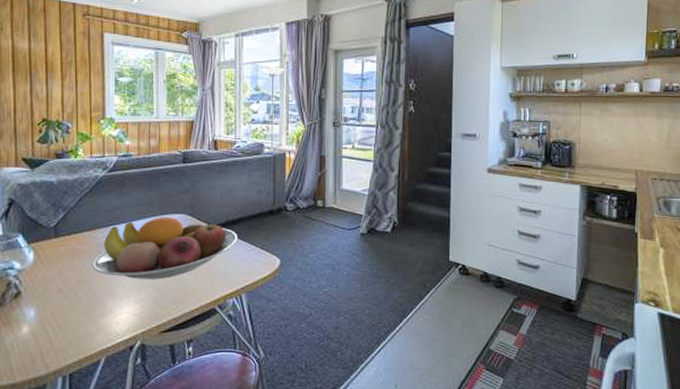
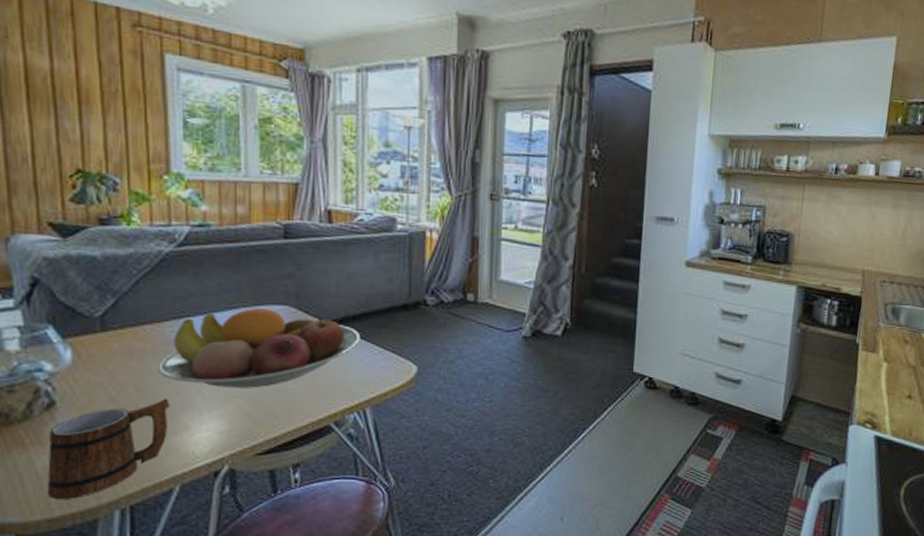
mug: none [12,288,100,368] -> present [47,398,170,499]

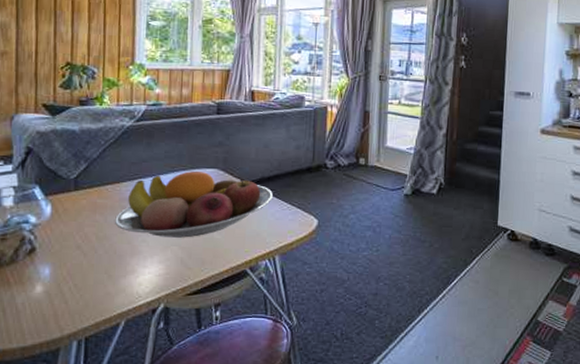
mug: present [47,398,170,499] -> none [23,245,122,330]

